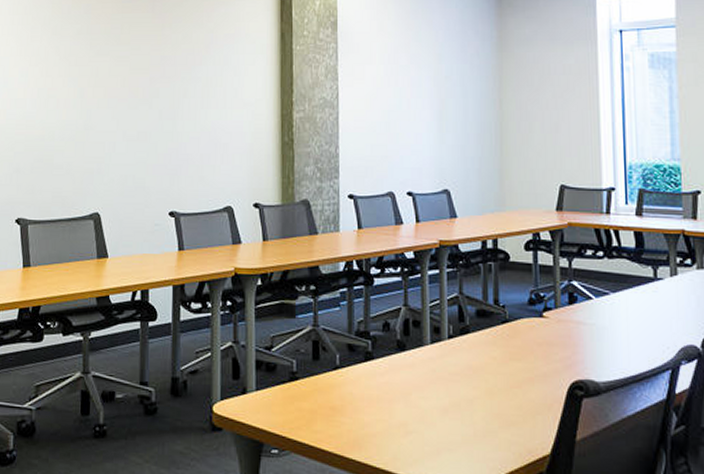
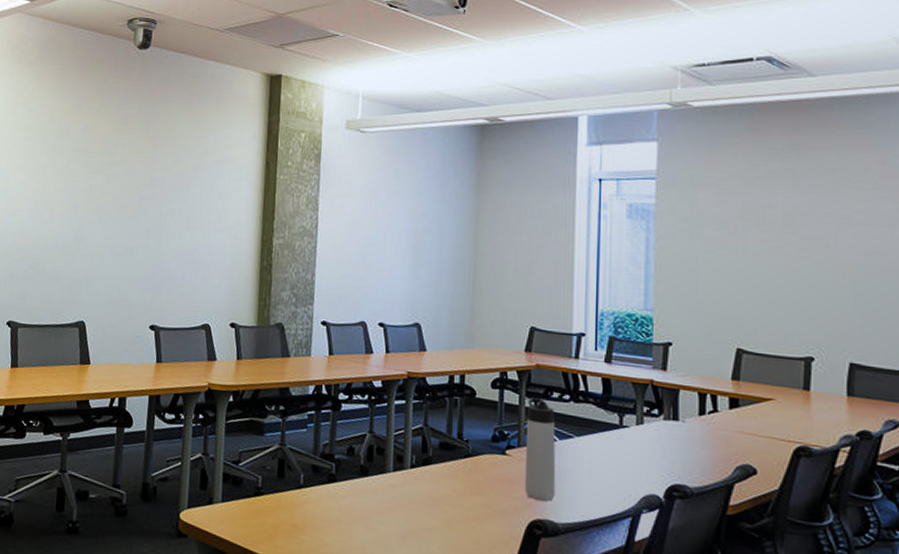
thermos bottle: none [561,257,595,361] -> present [524,398,556,501]

